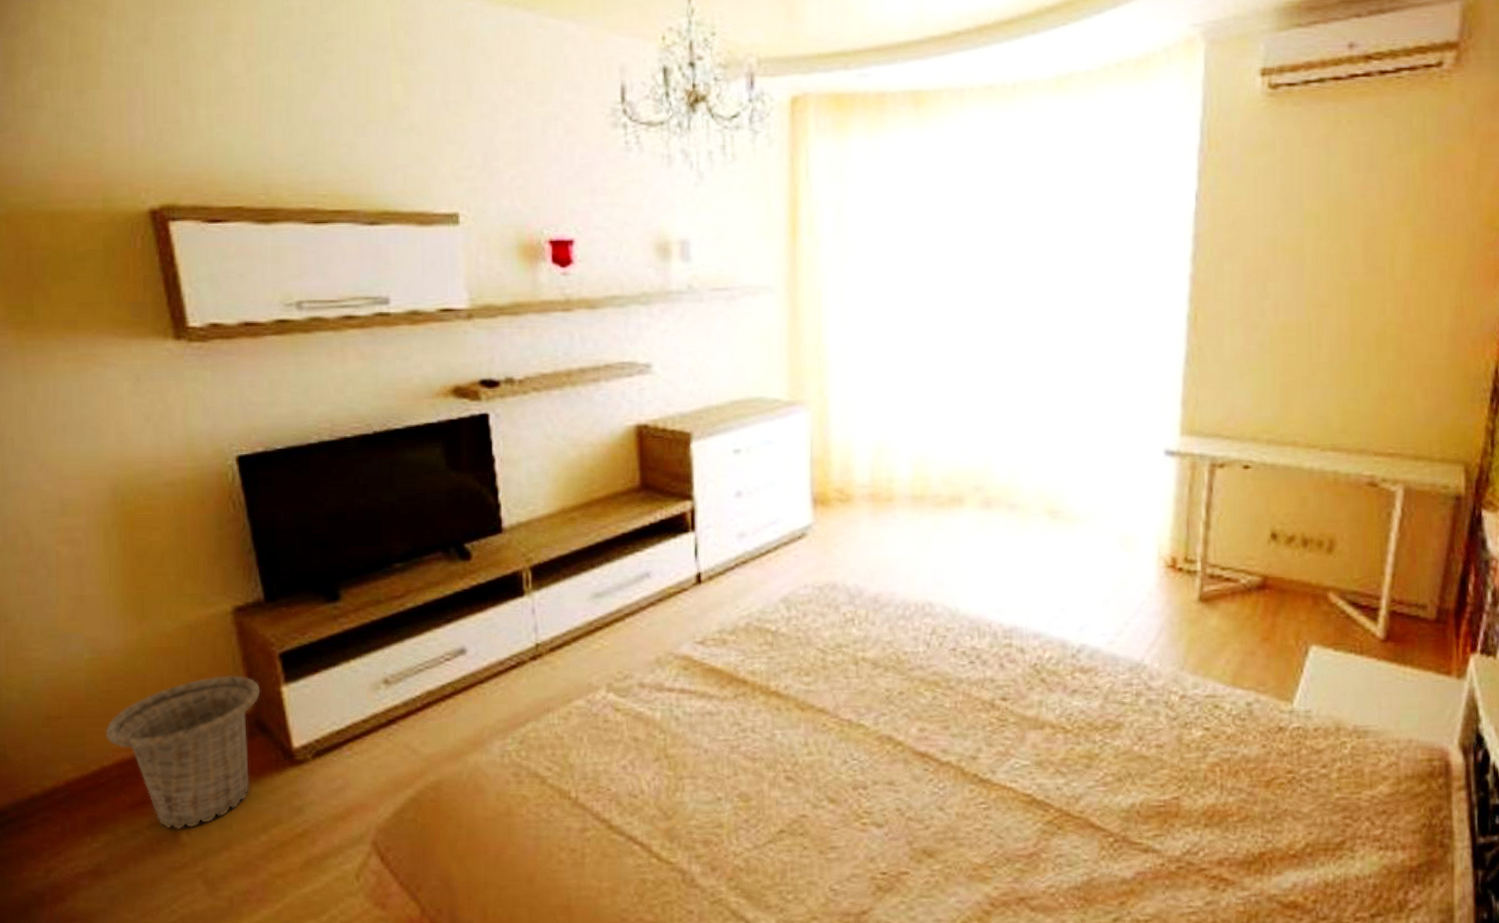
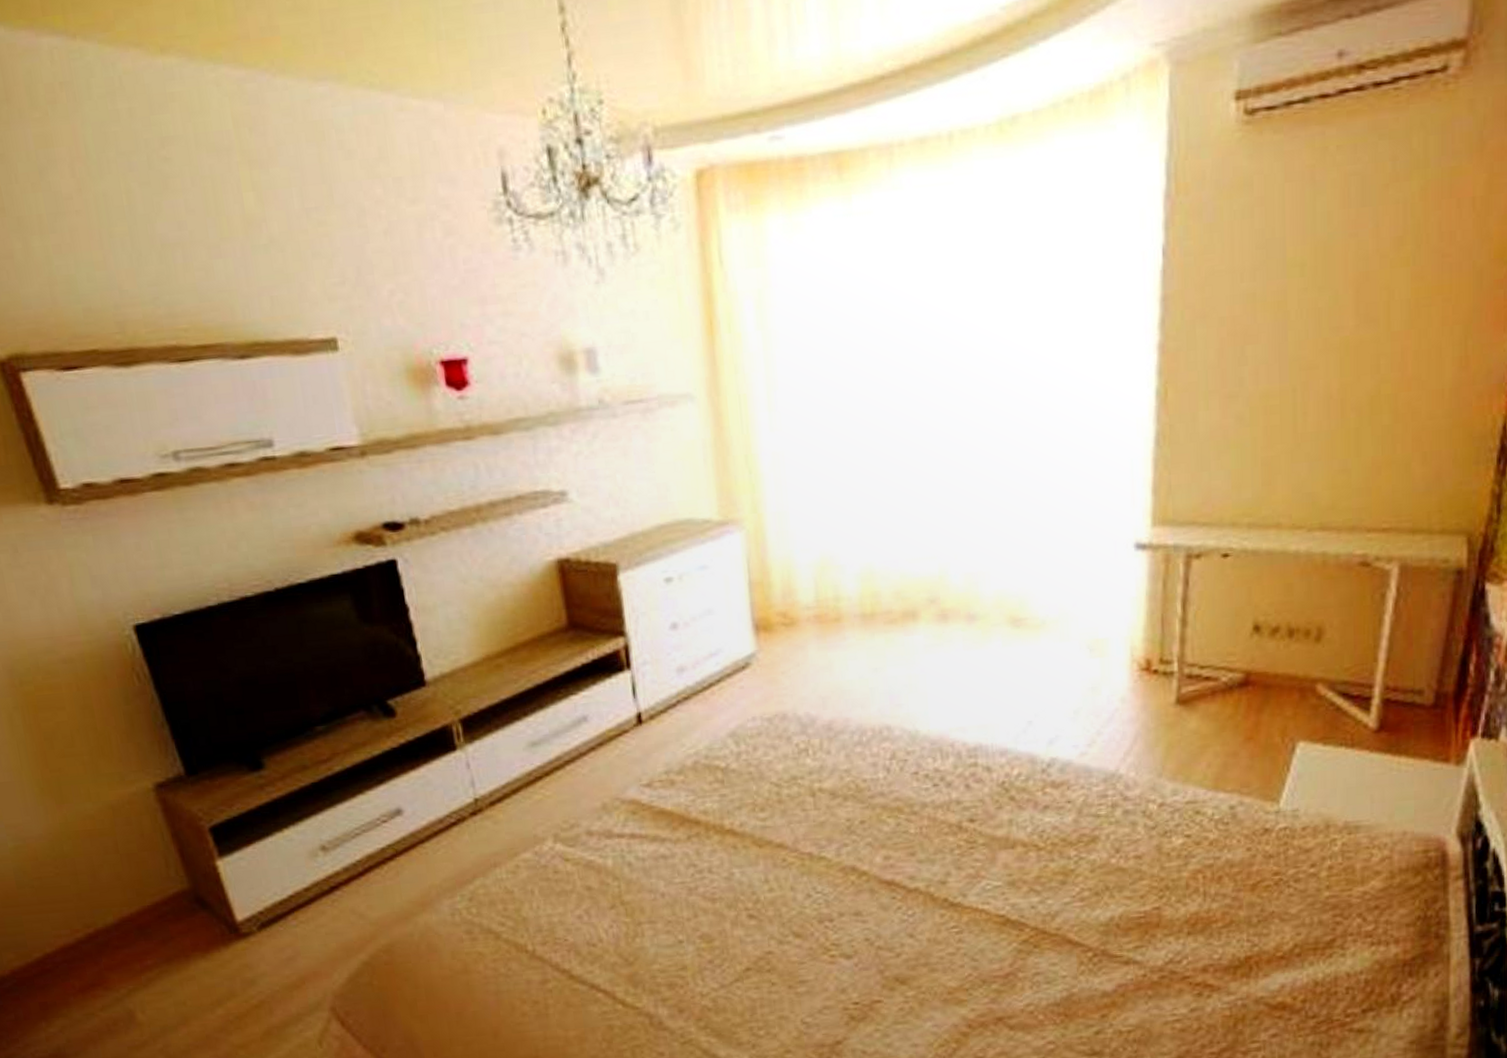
basket: present [105,676,261,829] -> none [43,853,198,1009]

